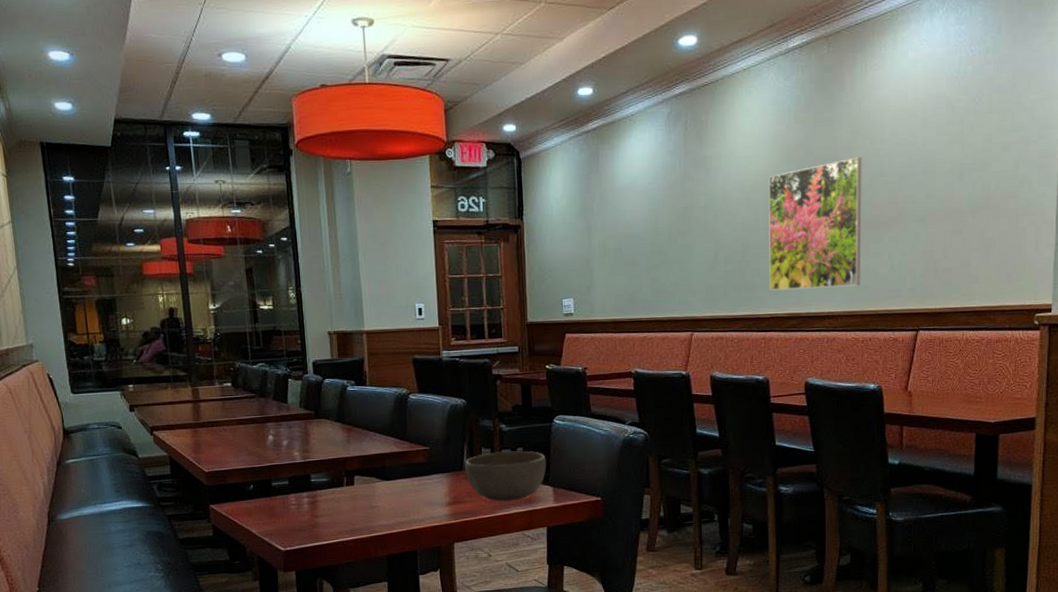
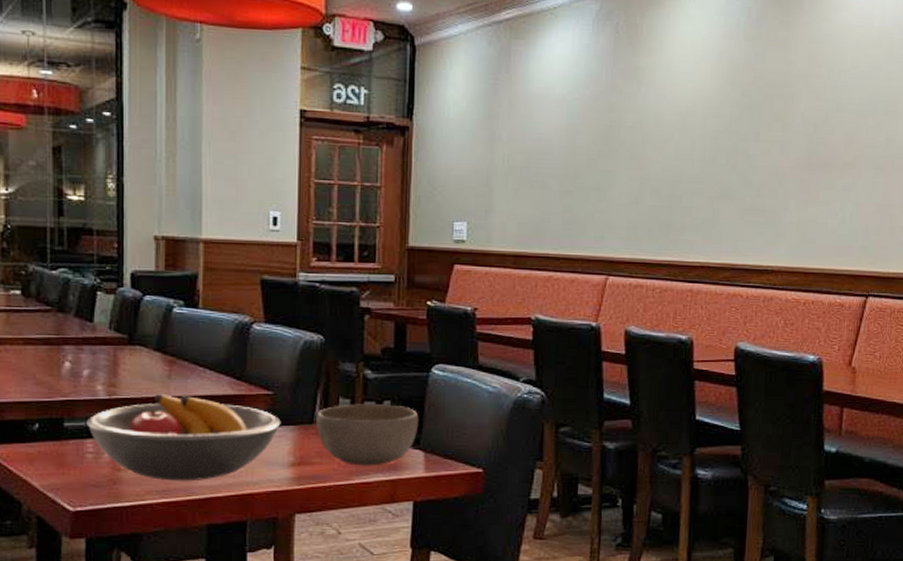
fruit bowl: none [288,455,438,523] -> present [86,394,281,481]
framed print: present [768,157,862,291] -> none [701,87,818,238]

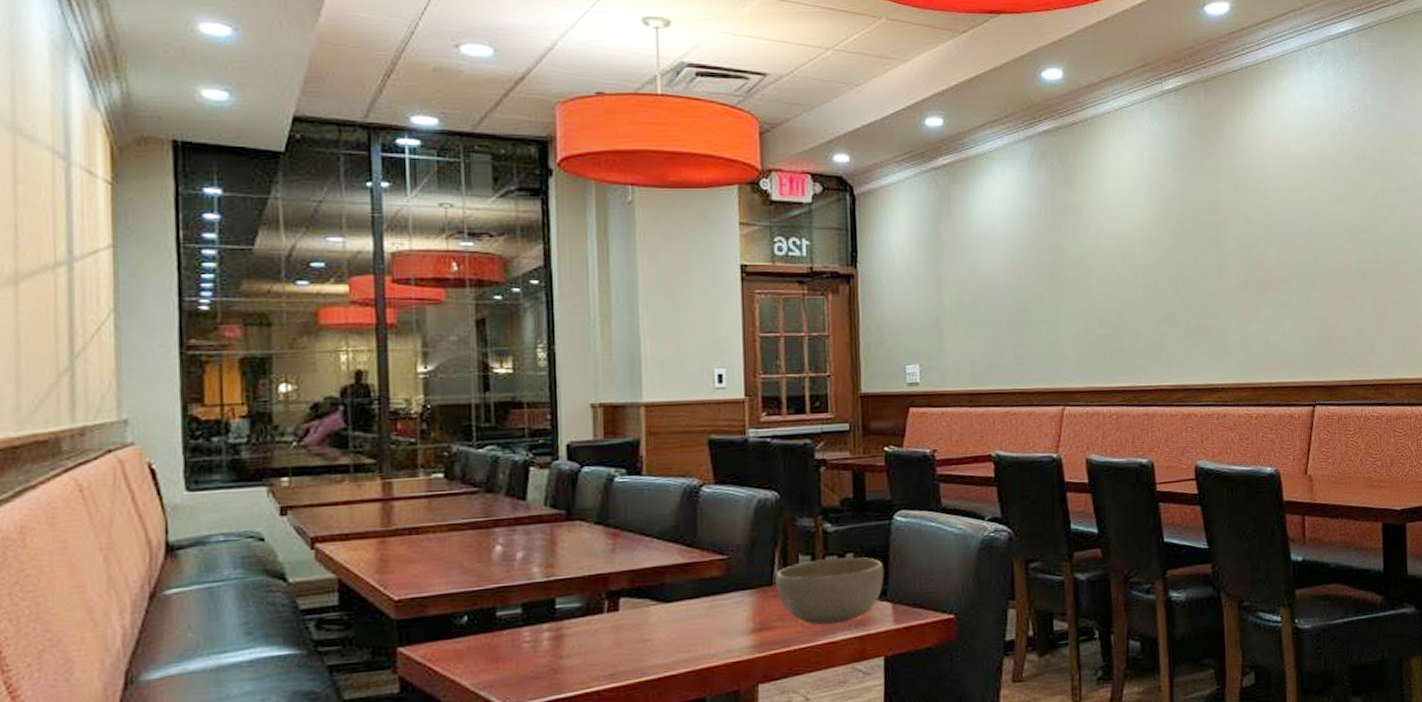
fruit bowl: present [86,394,281,481] -> none [522,569,738,664]

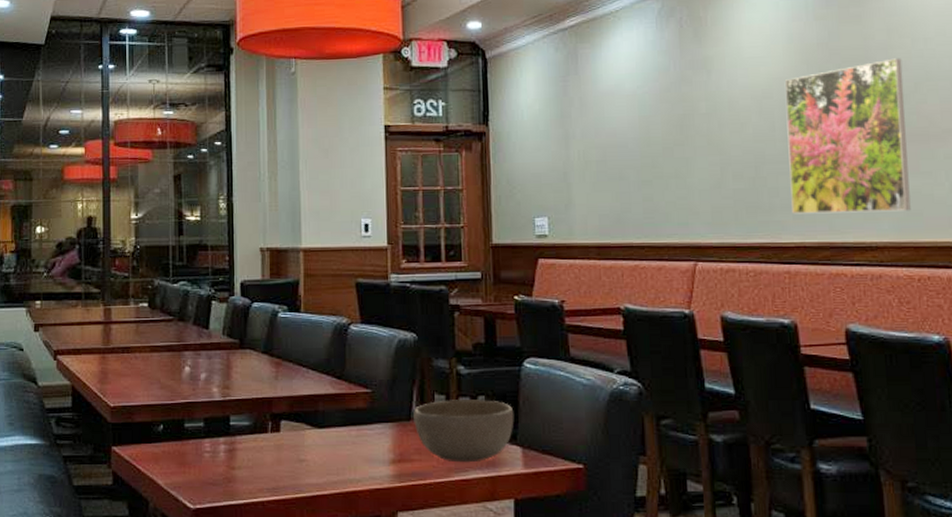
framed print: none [1146,212,1251,359] -> present [784,58,911,214]

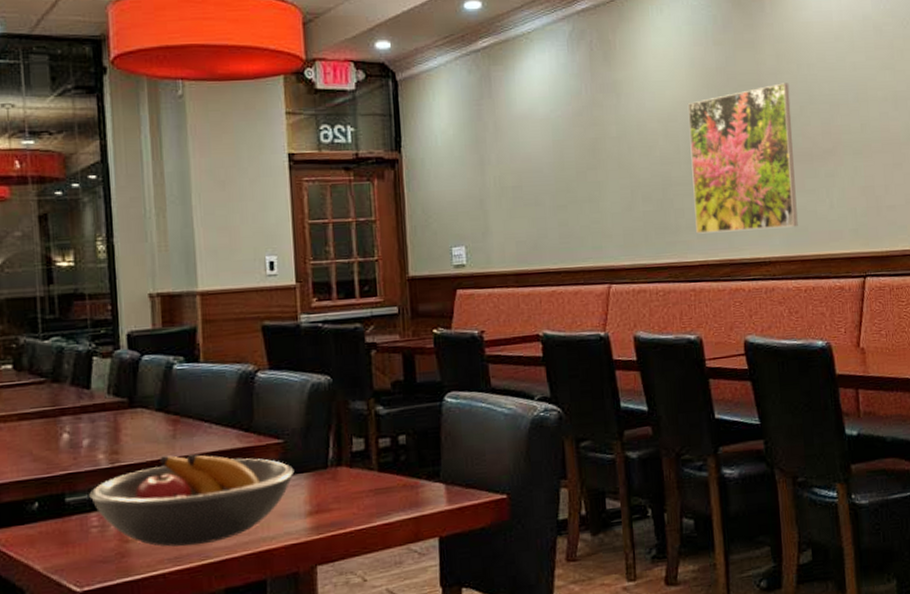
fruit bowl: none [204,395,380,479] -> present [89,454,295,547]
bowl: present [413,400,514,463] -> none [330,439,437,507]

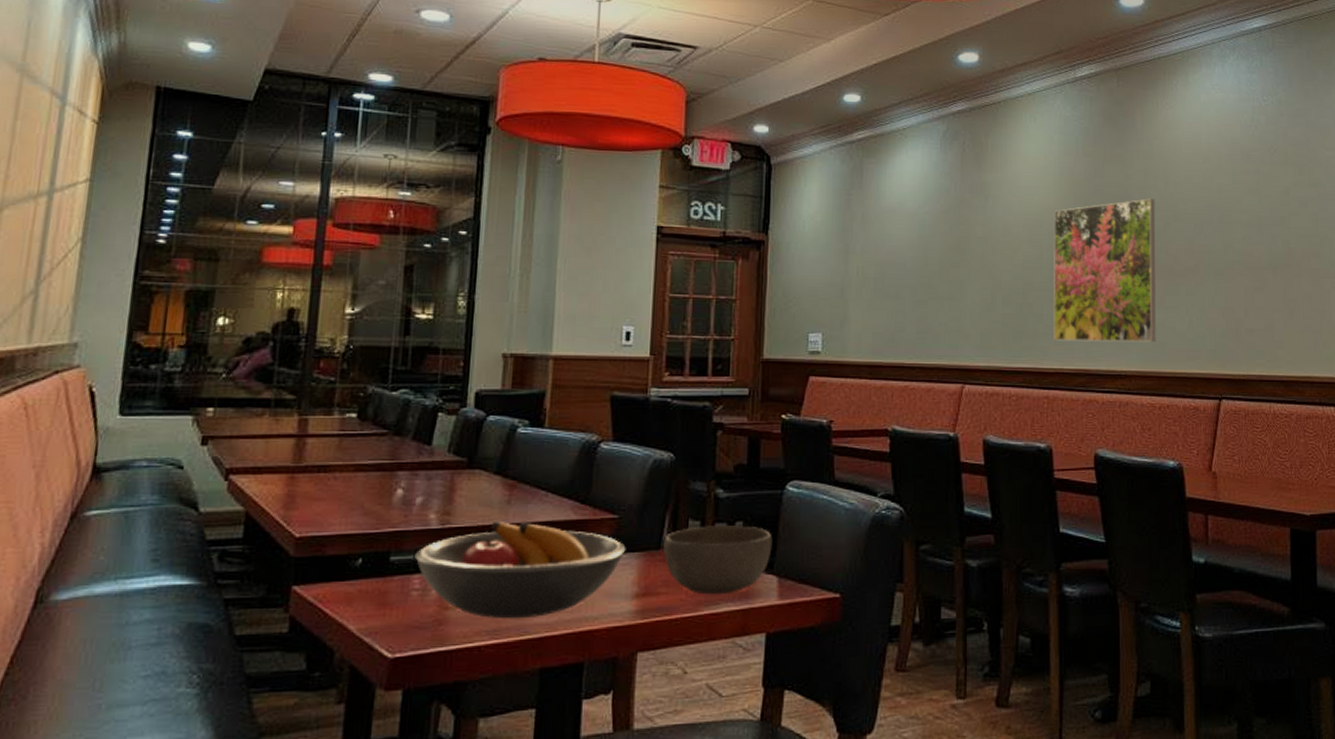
bowl: none [330,439,437,507] -> present [663,526,773,595]

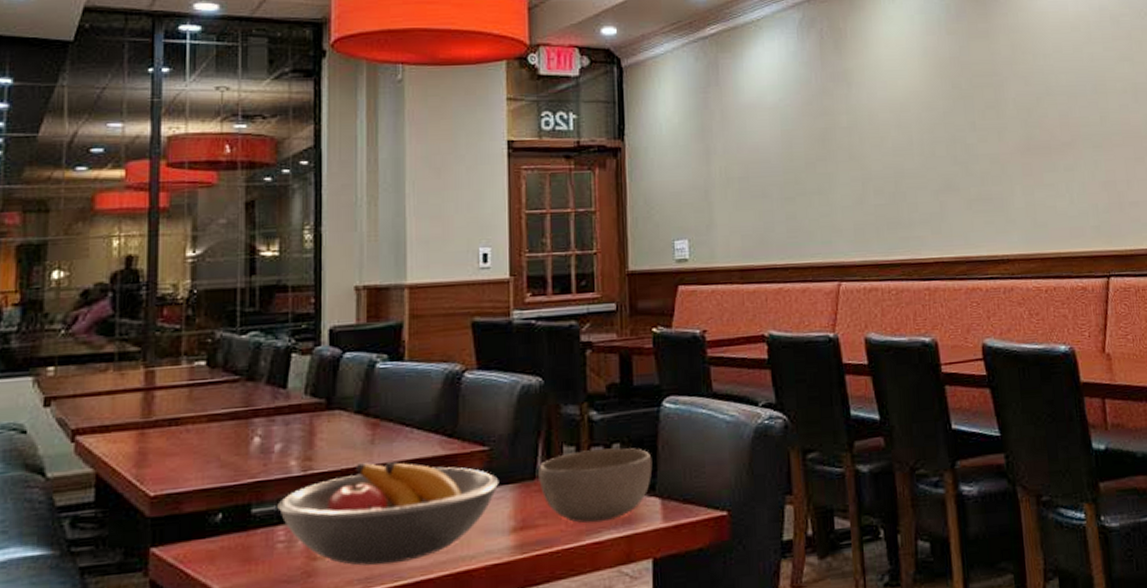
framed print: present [1054,198,1156,343] -> none [920,73,1037,229]

